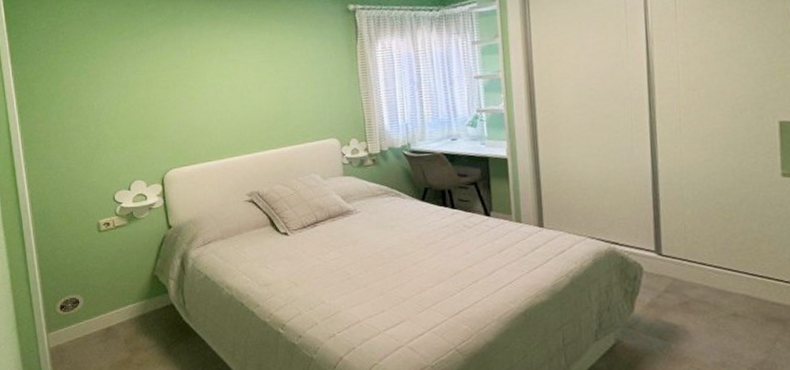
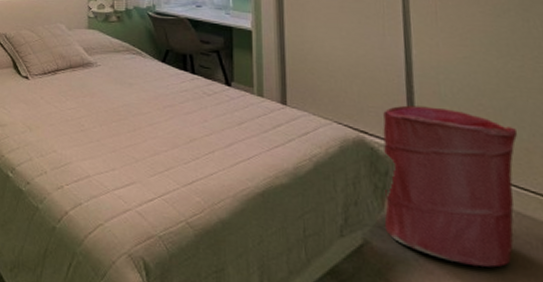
laundry hamper: none [632,211,748,347] -> present [383,105,517,268]

